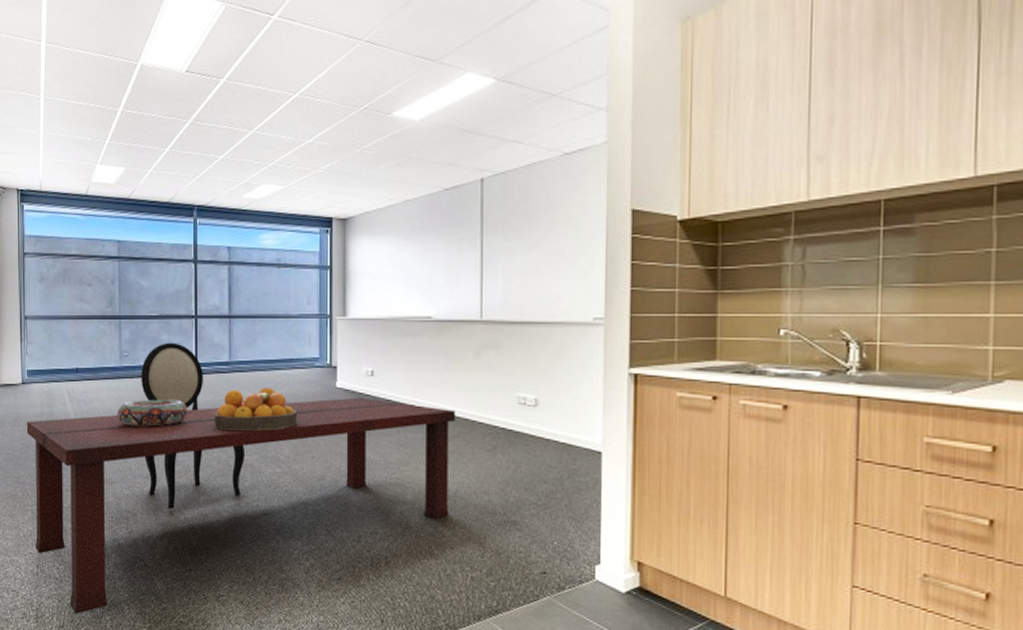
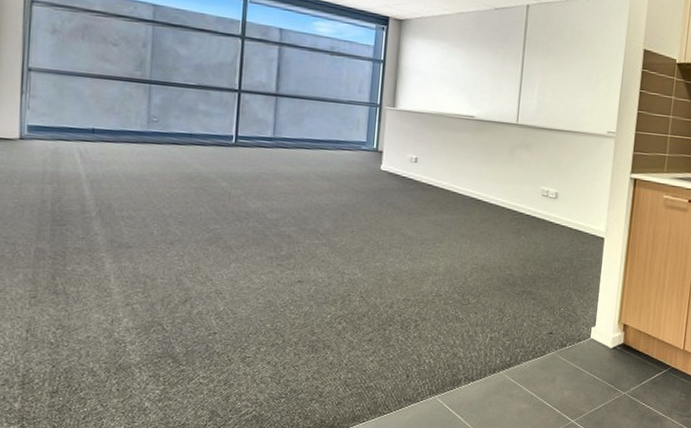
dining table: present [26,397,456,615] -> none [22,179,489,380]
decorative bowl: present [117,399,187,427] -> none [140,166,223,194]
dining chair: present [141,342,246,509] -> none [169,112,284,275]
fruit bowl: present [214,387,298,432] -> none [251,164,341,206]

